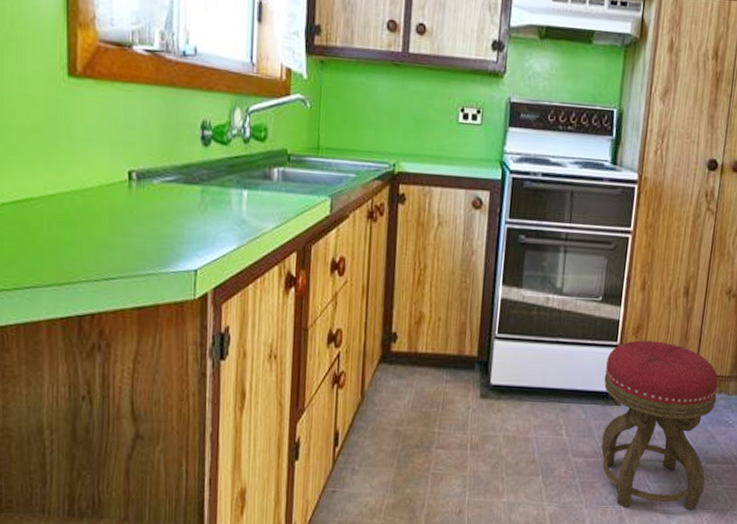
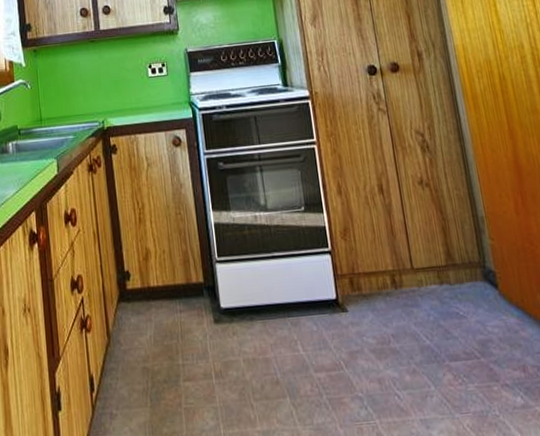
stool: present [601,340,719,511] -> none [323,240,456,422]

